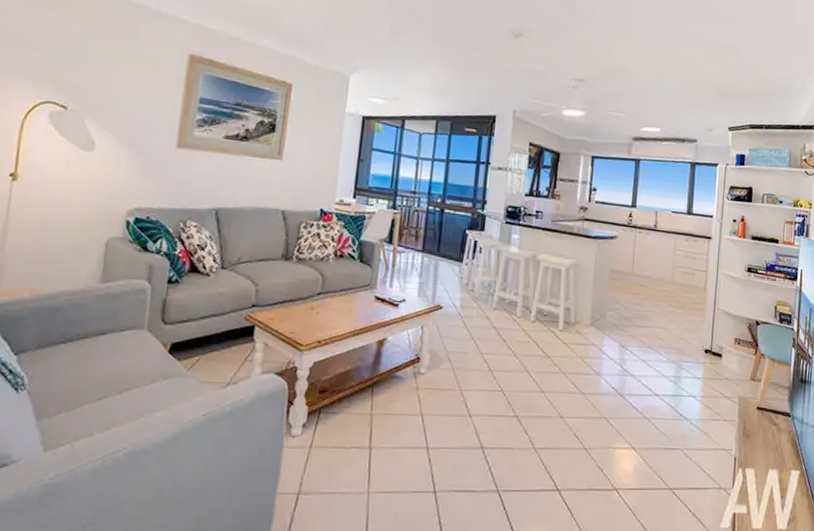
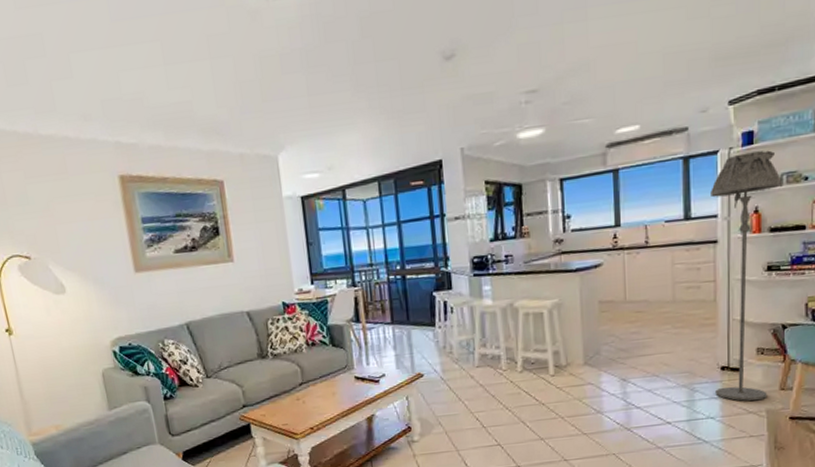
floor lamp: none [698,170,763,387] -> present [711,150,782,401]

